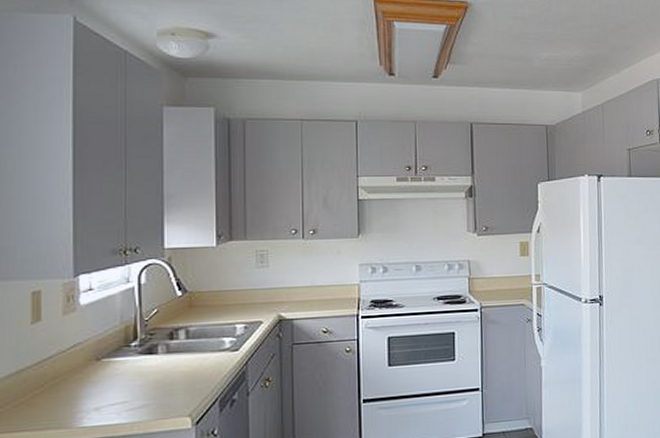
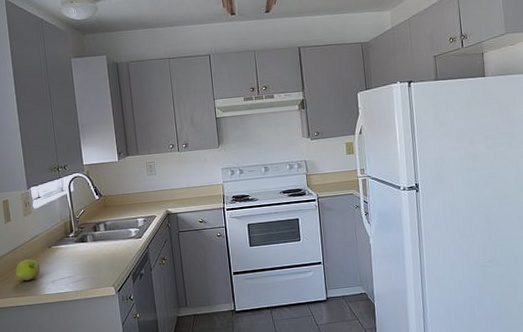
fruit: none [39,376,80,407] -> present [15,259,41,281]

